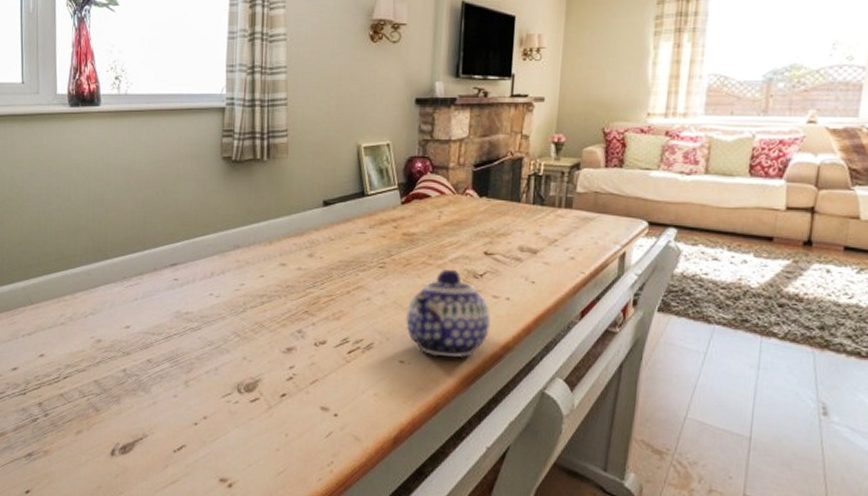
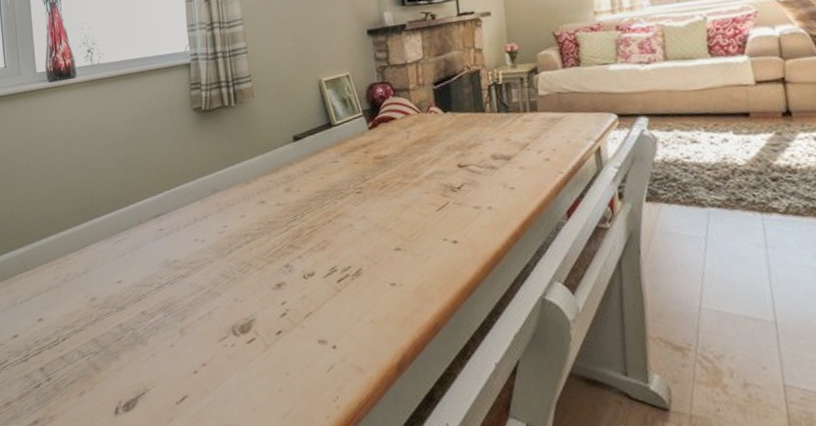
teapot: present [406,269,491,357] -> none [390,185,477,275]

